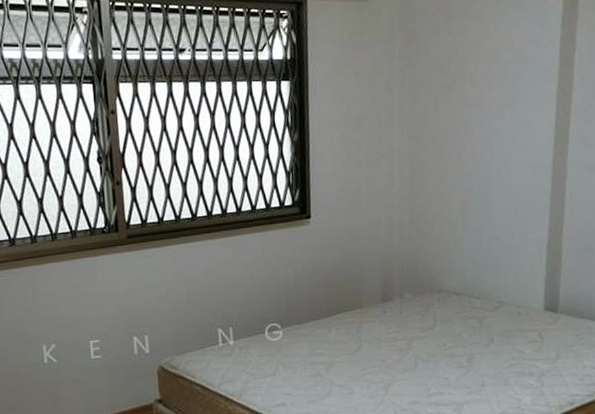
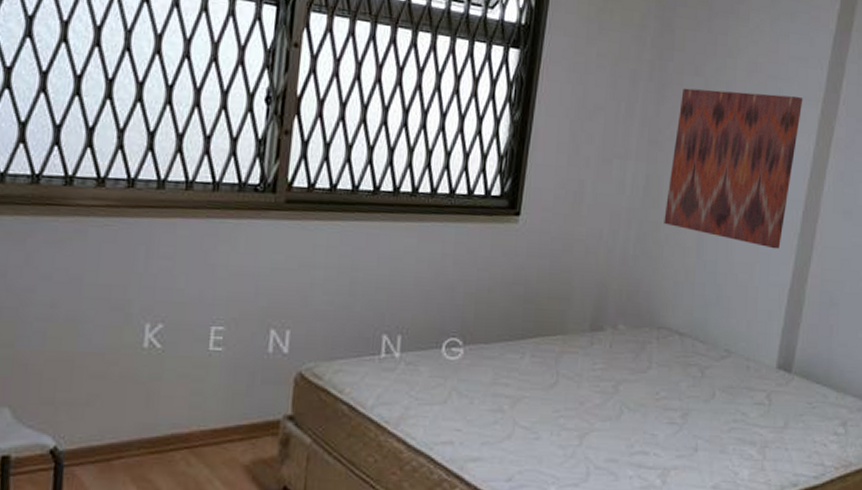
wall art: none [430,75,541,211] -> present [664,88,803,249]

